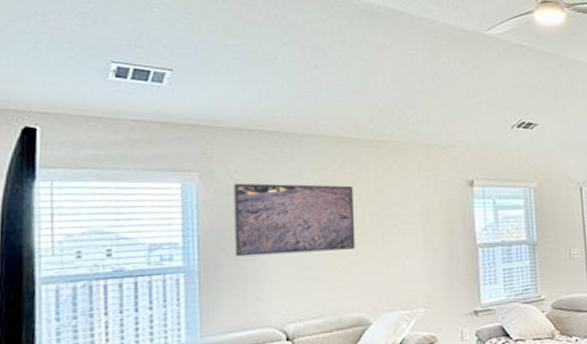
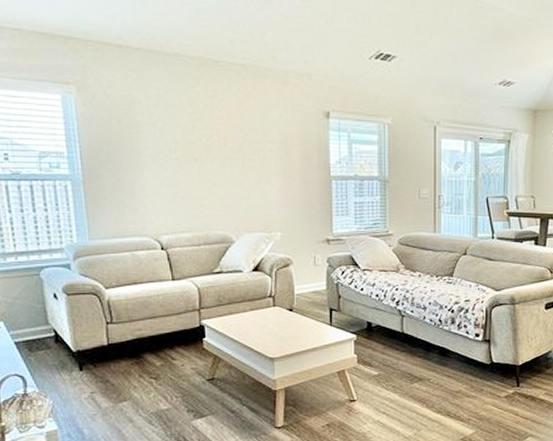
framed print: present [233,183,356,257] -> none [107,98,219,171]

